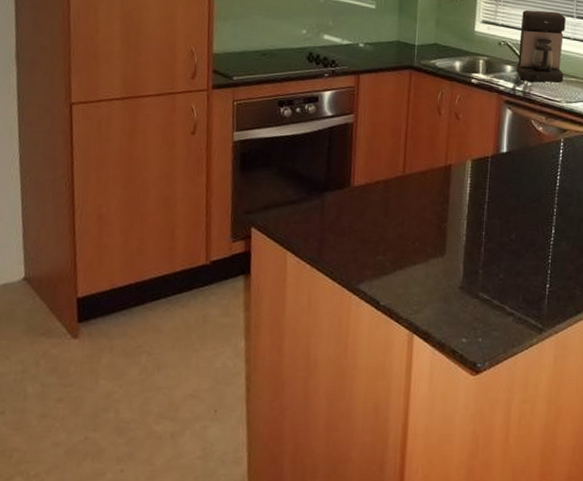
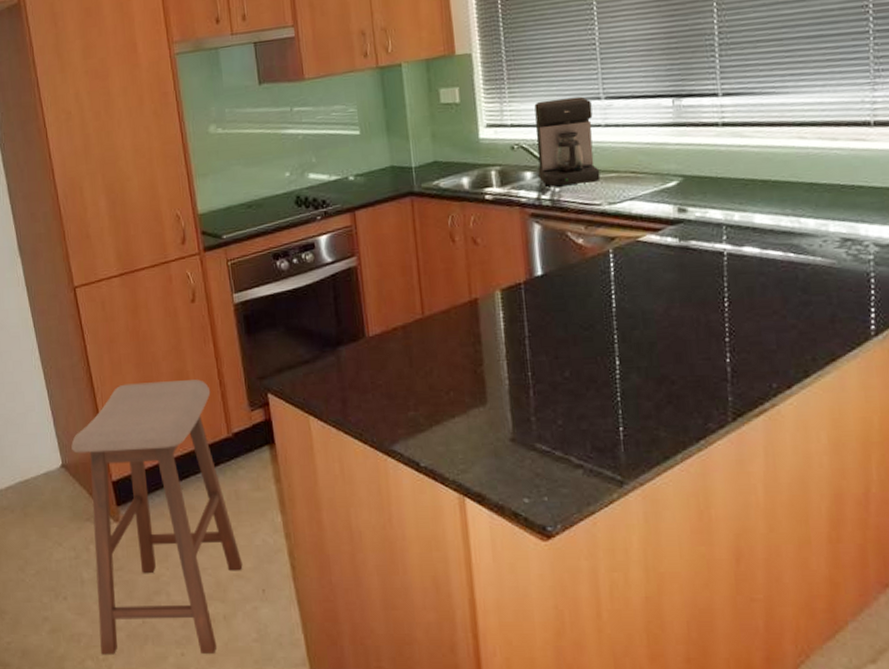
bar stool: none [33,204,199,471] -> present [71,379,243,655]

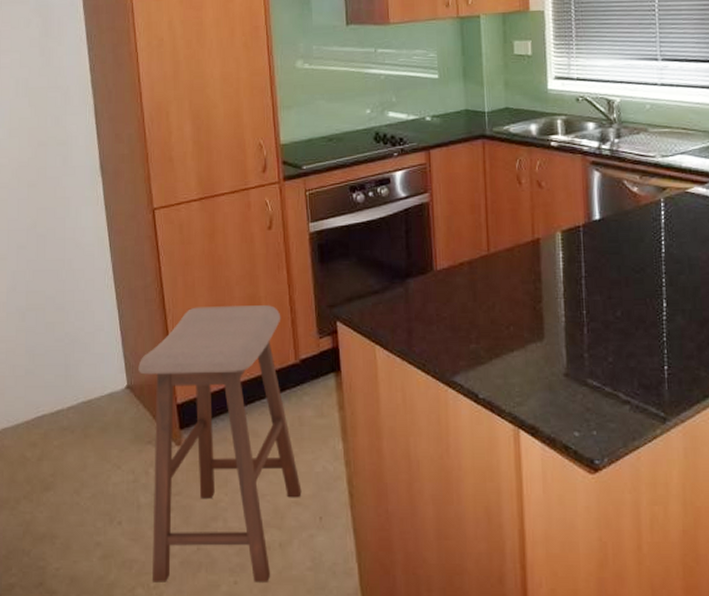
coffee maker: present [534,96,601,186] -> none [598,57,655,137]

